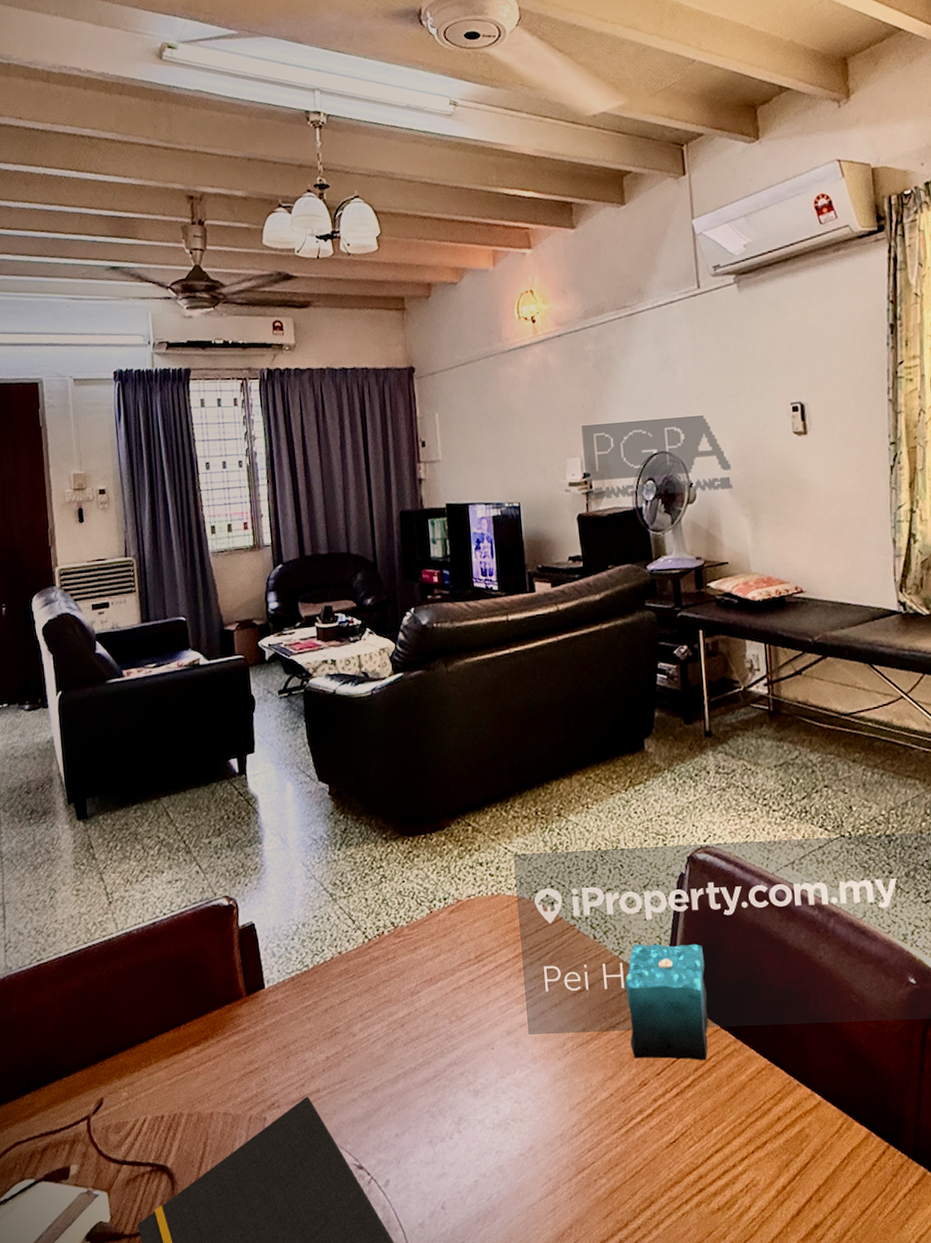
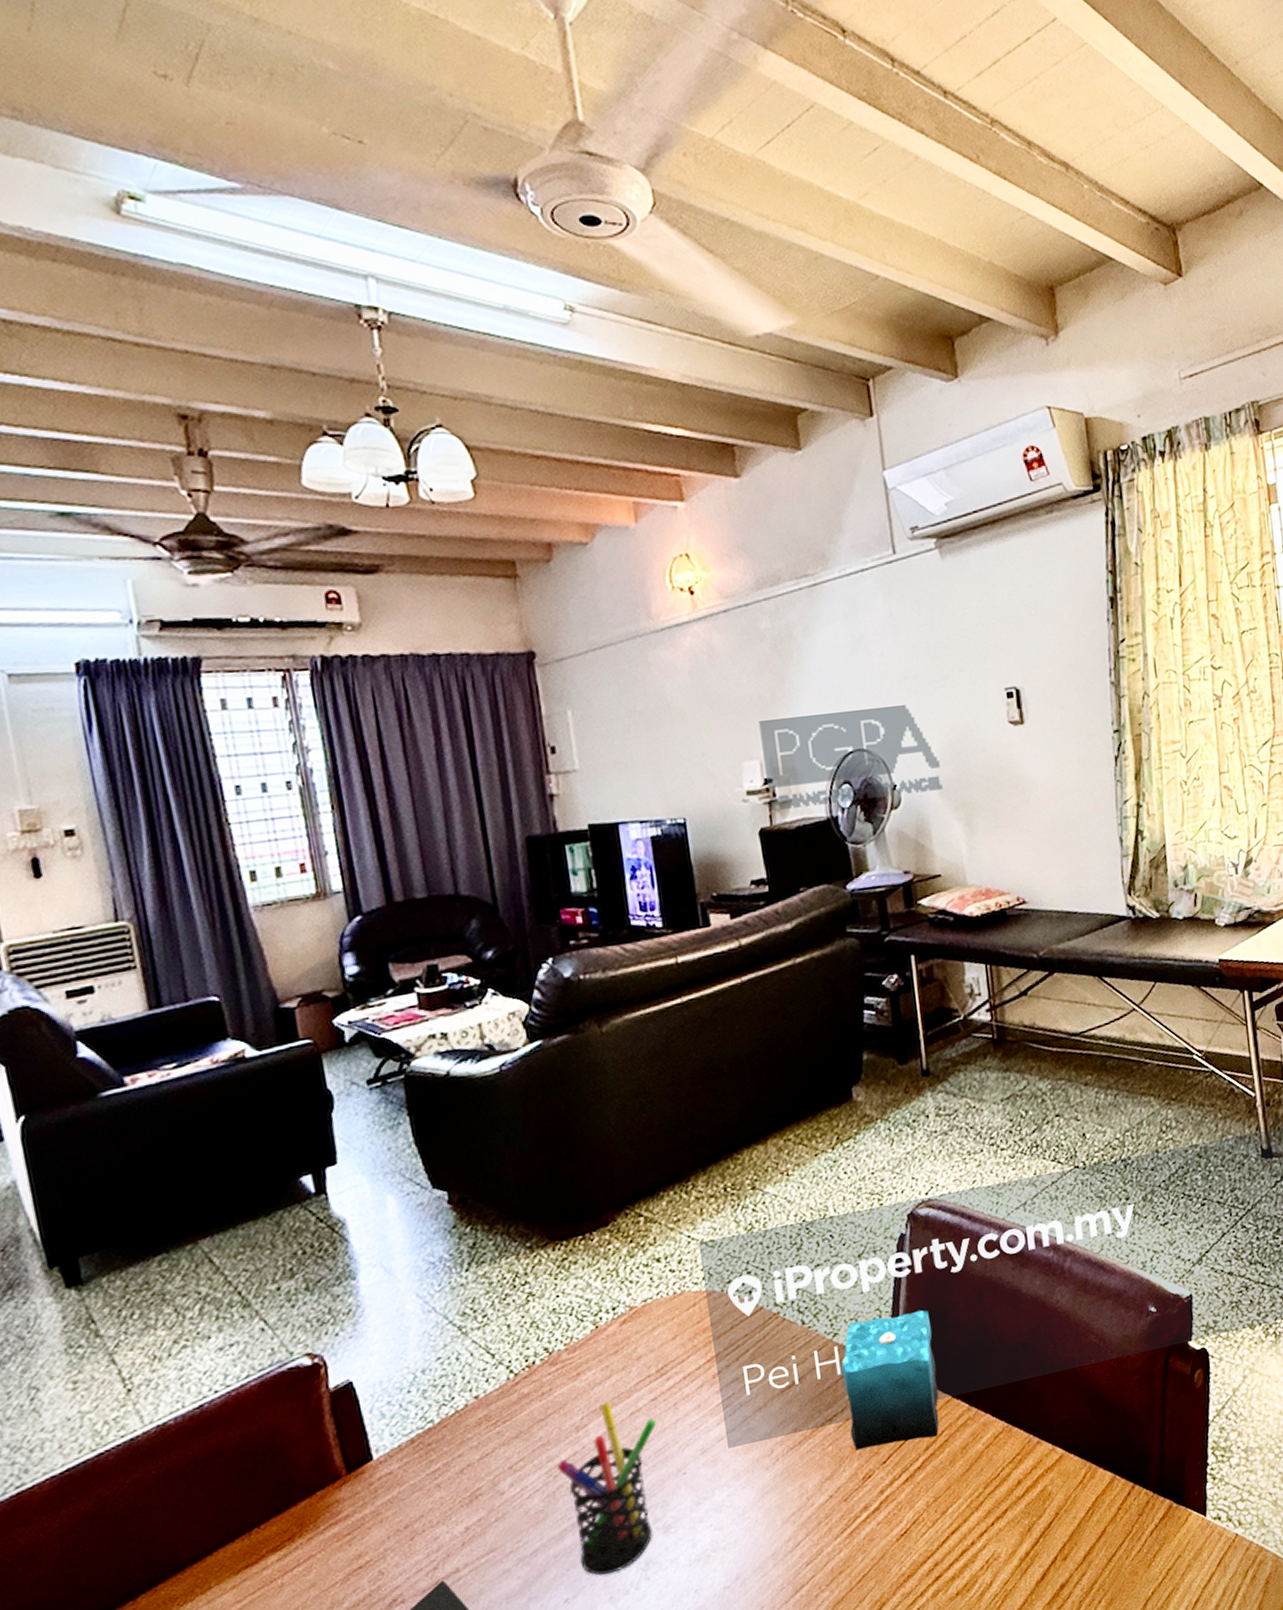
pen holder: none [396,975,472,1121] -> present [557,1401,656,1576]

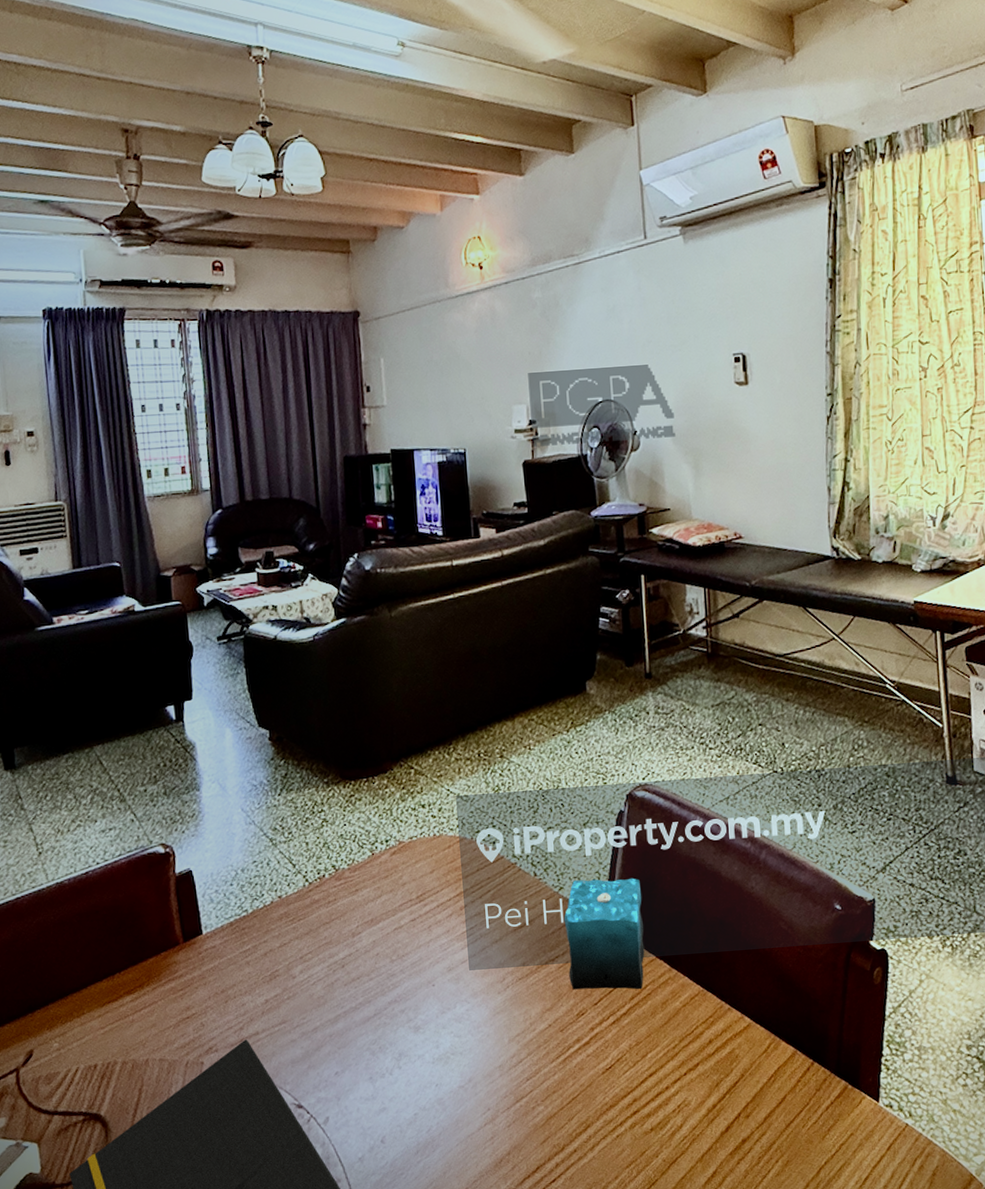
pen holder: present [557,1401,656,1576] -> none [336,915,414,1058]

